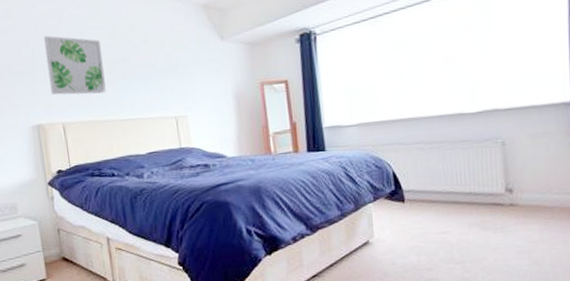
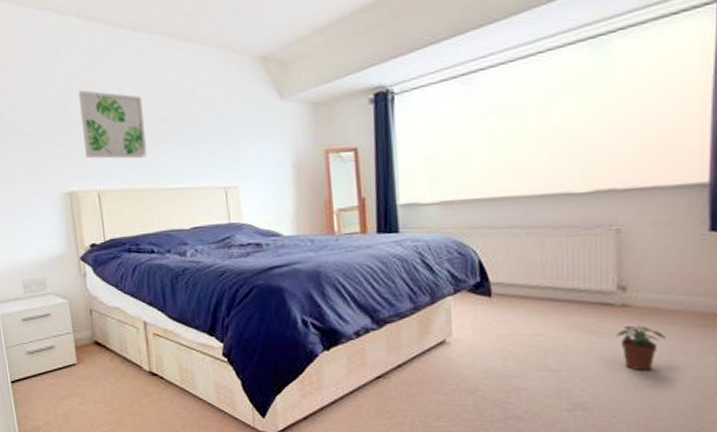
potted plant: none [507,220,547,260] -> present [616,325,666,372]

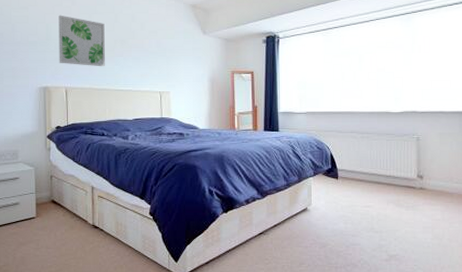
potted plant: present [616,325,666,372] -> none [417,202,447,234]

